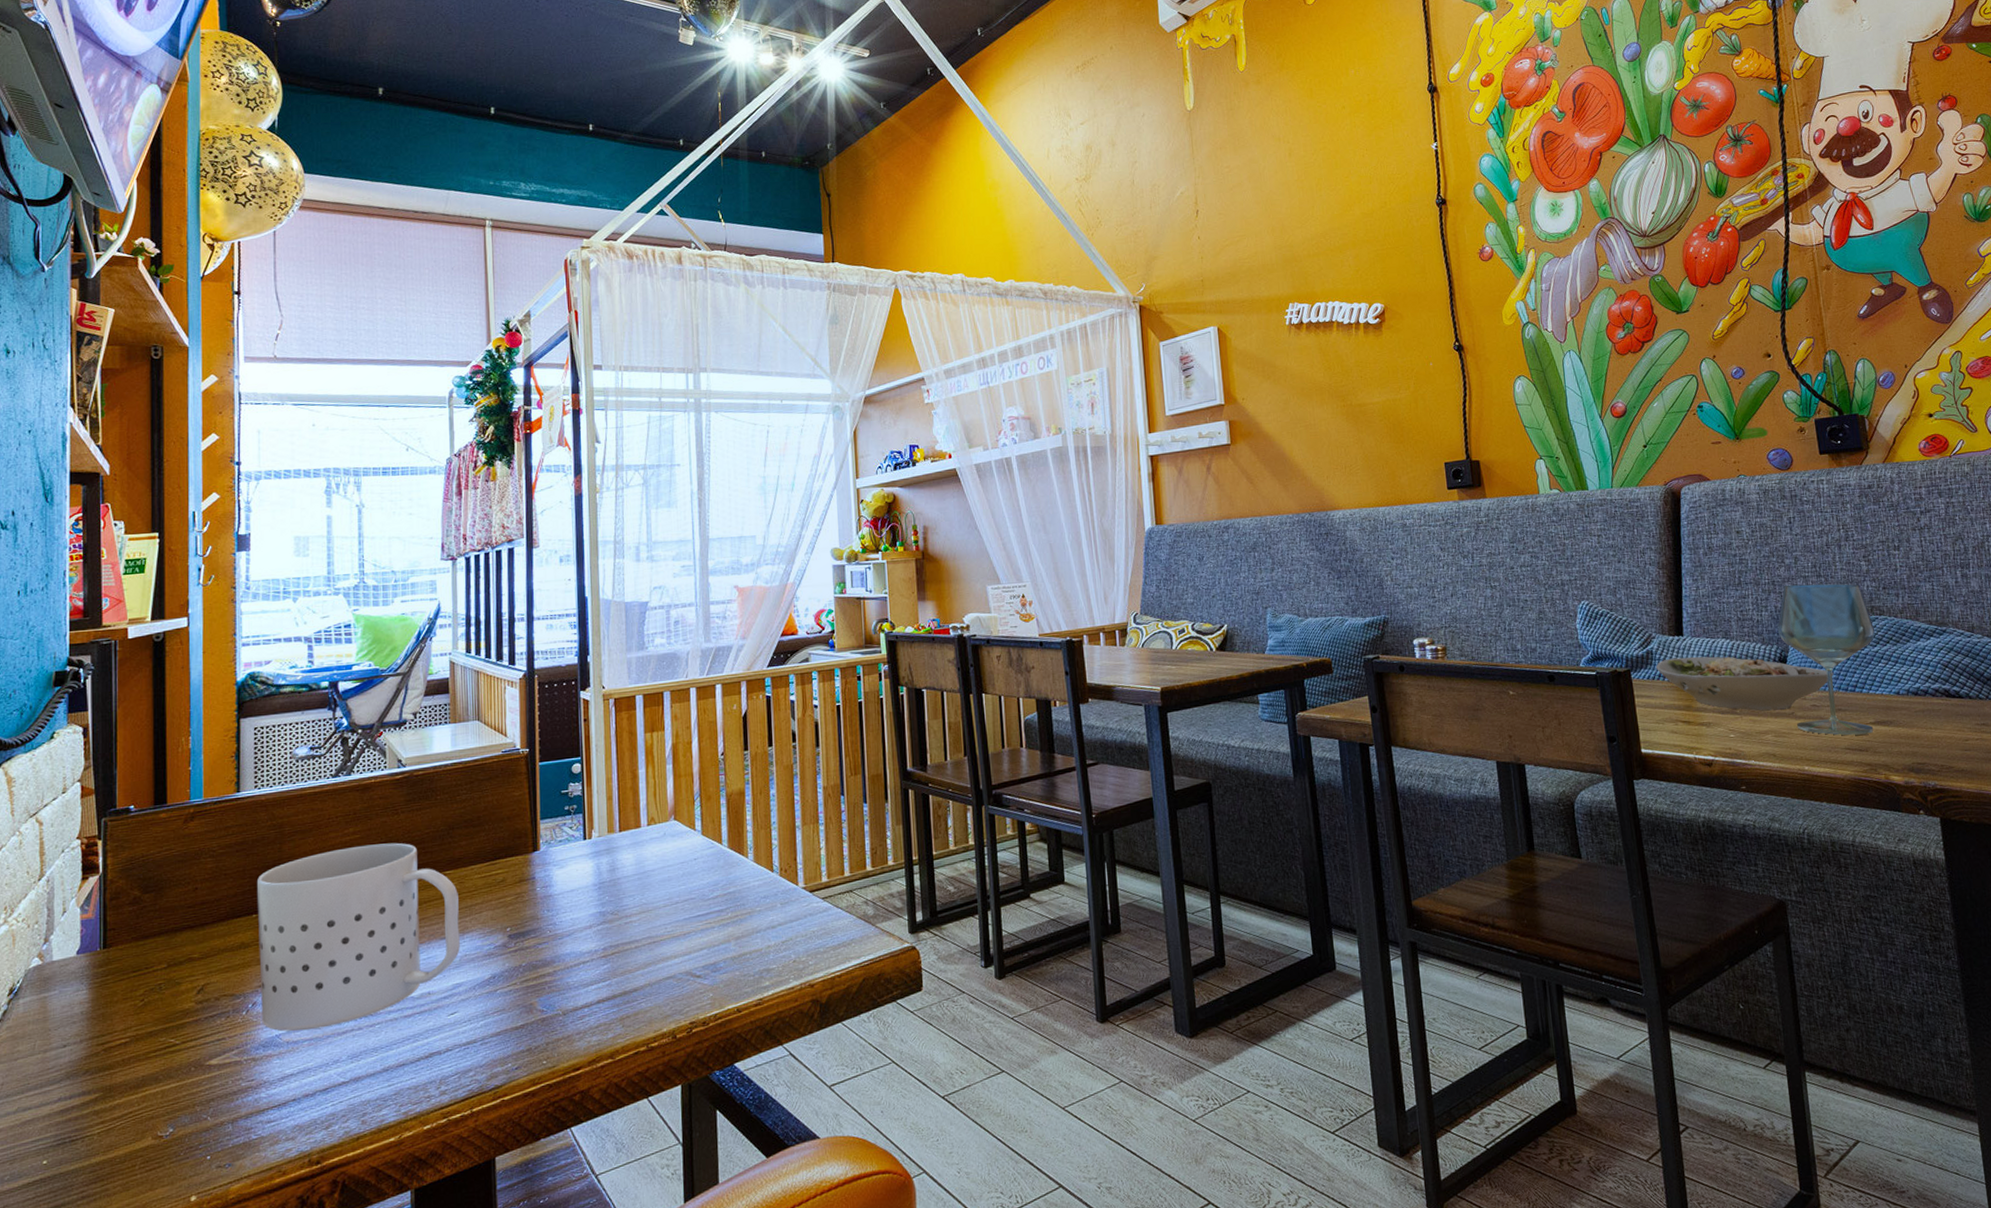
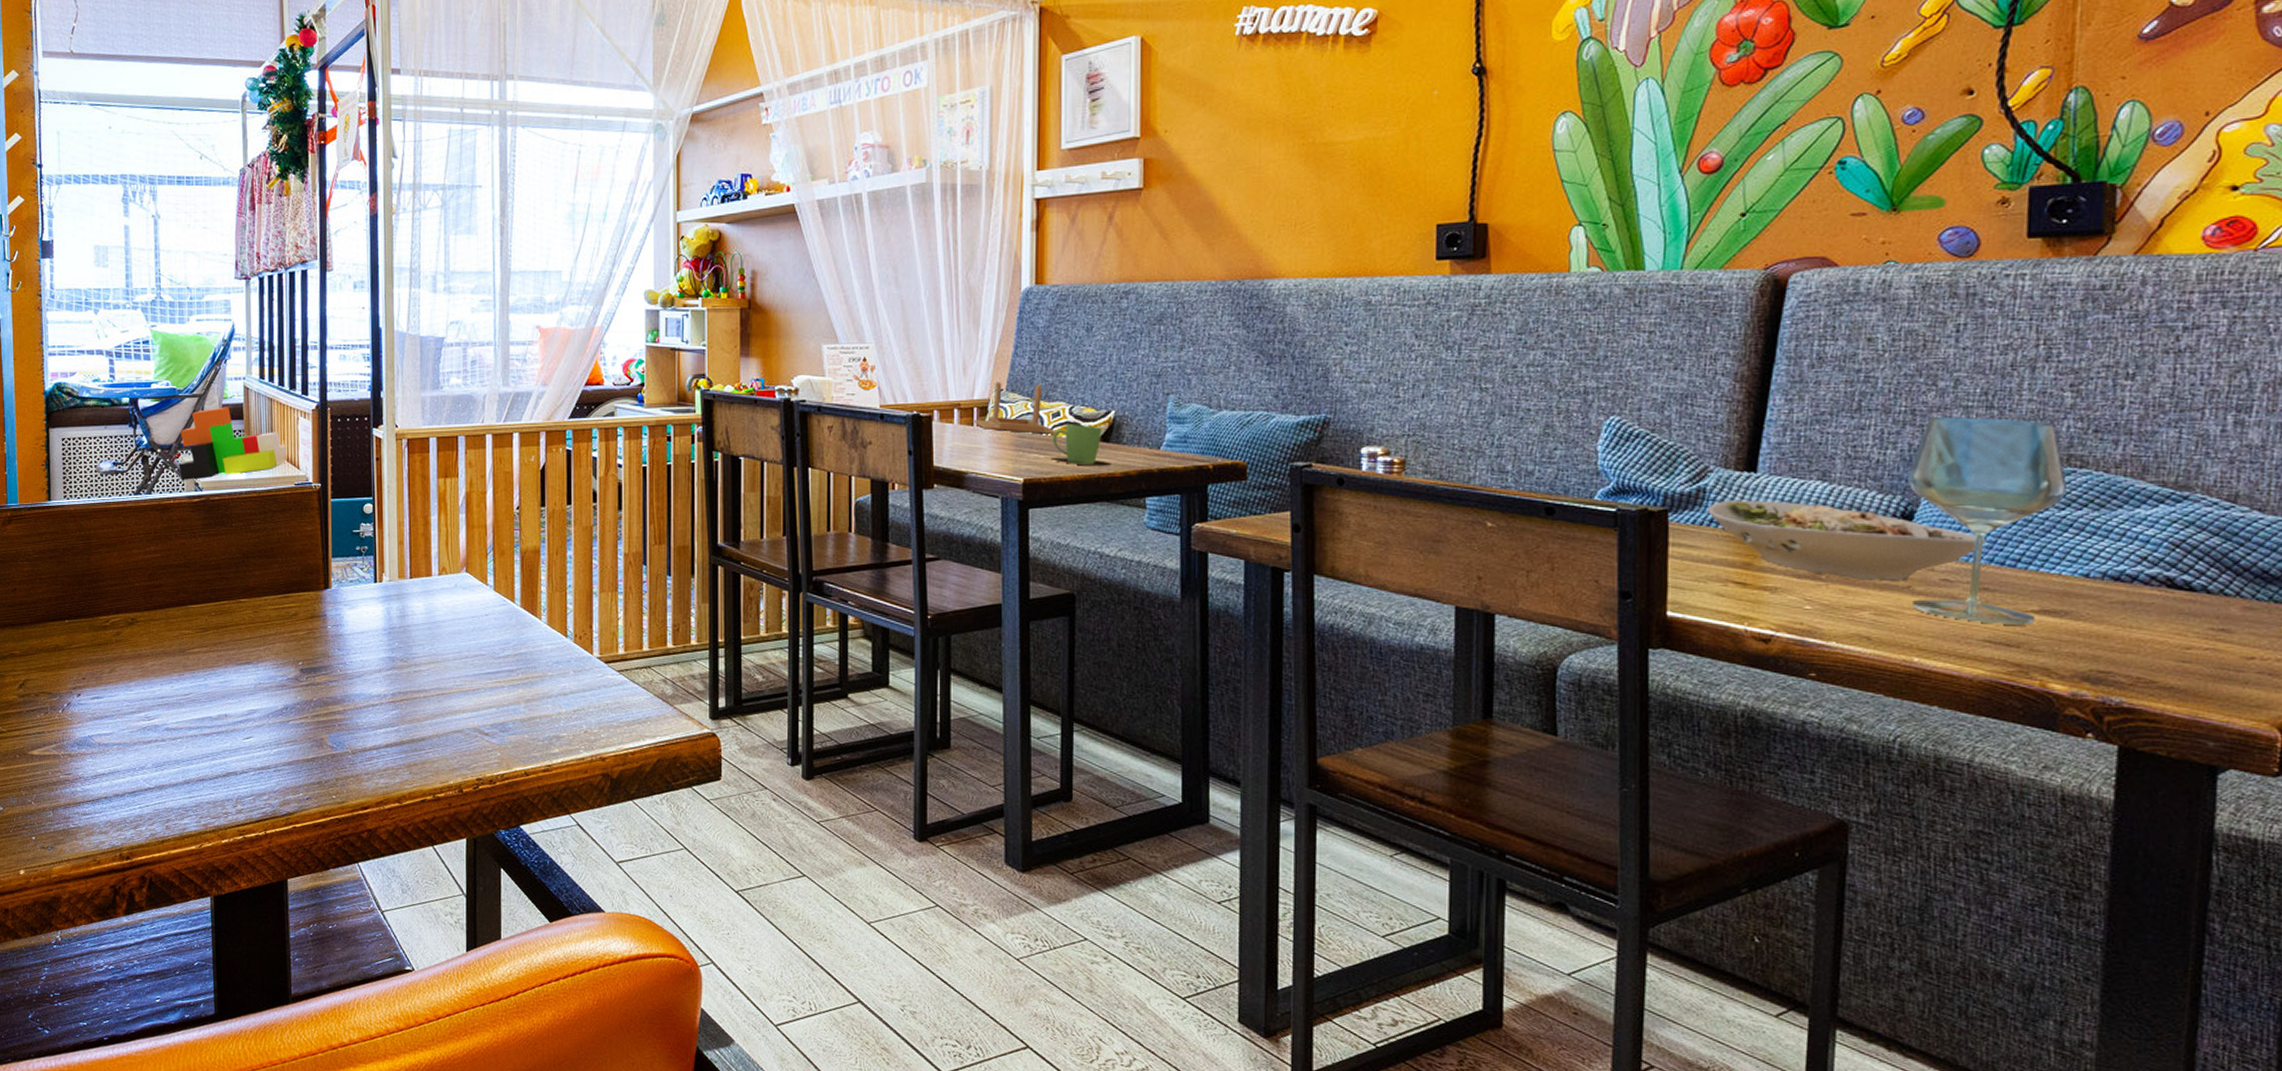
mug: present [256,842,460,1032] -> none [68,564,255,735]
toy blocks: none [380,682,496,759] -> present [178,407,289,481]
napkin holder: none [1116,607,1183,649] -> present [974,382,1056,434]
cup: none [1180,638,1229,673] -> present [1050,424,1112,466]

